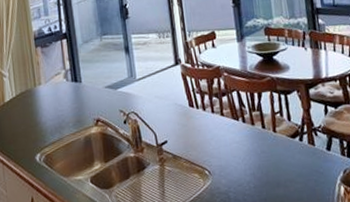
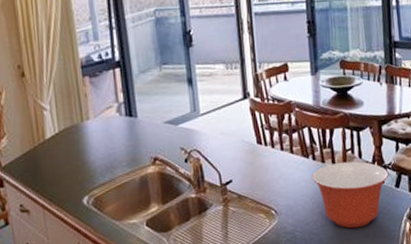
mixing bowl: none [242,124,319,191] -> present [311,161,389,228]

